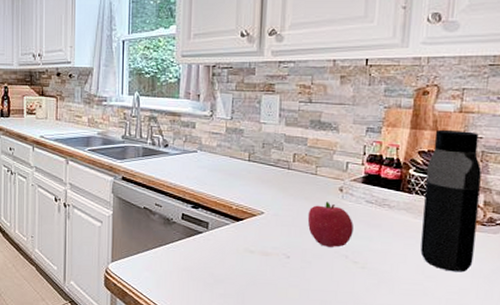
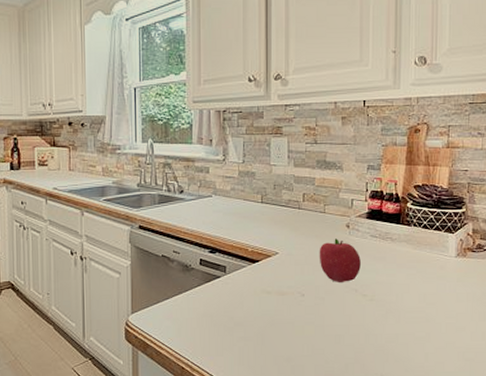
water bottle: present [420,129,482,273] -> none [421,164,469,298]

